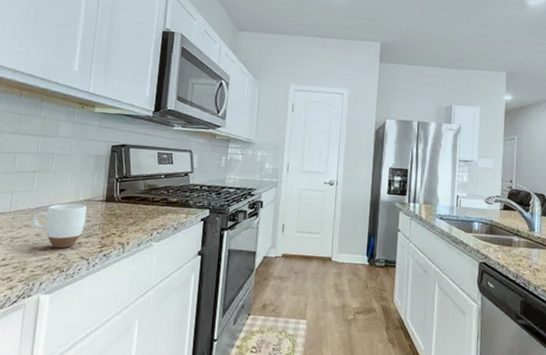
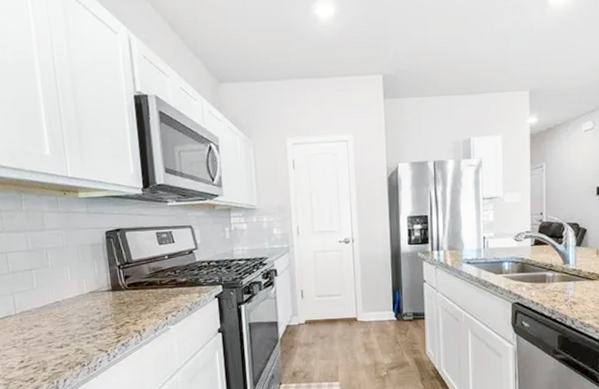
mug: present [31,203,87,249] -> none [40,296,96,344]

